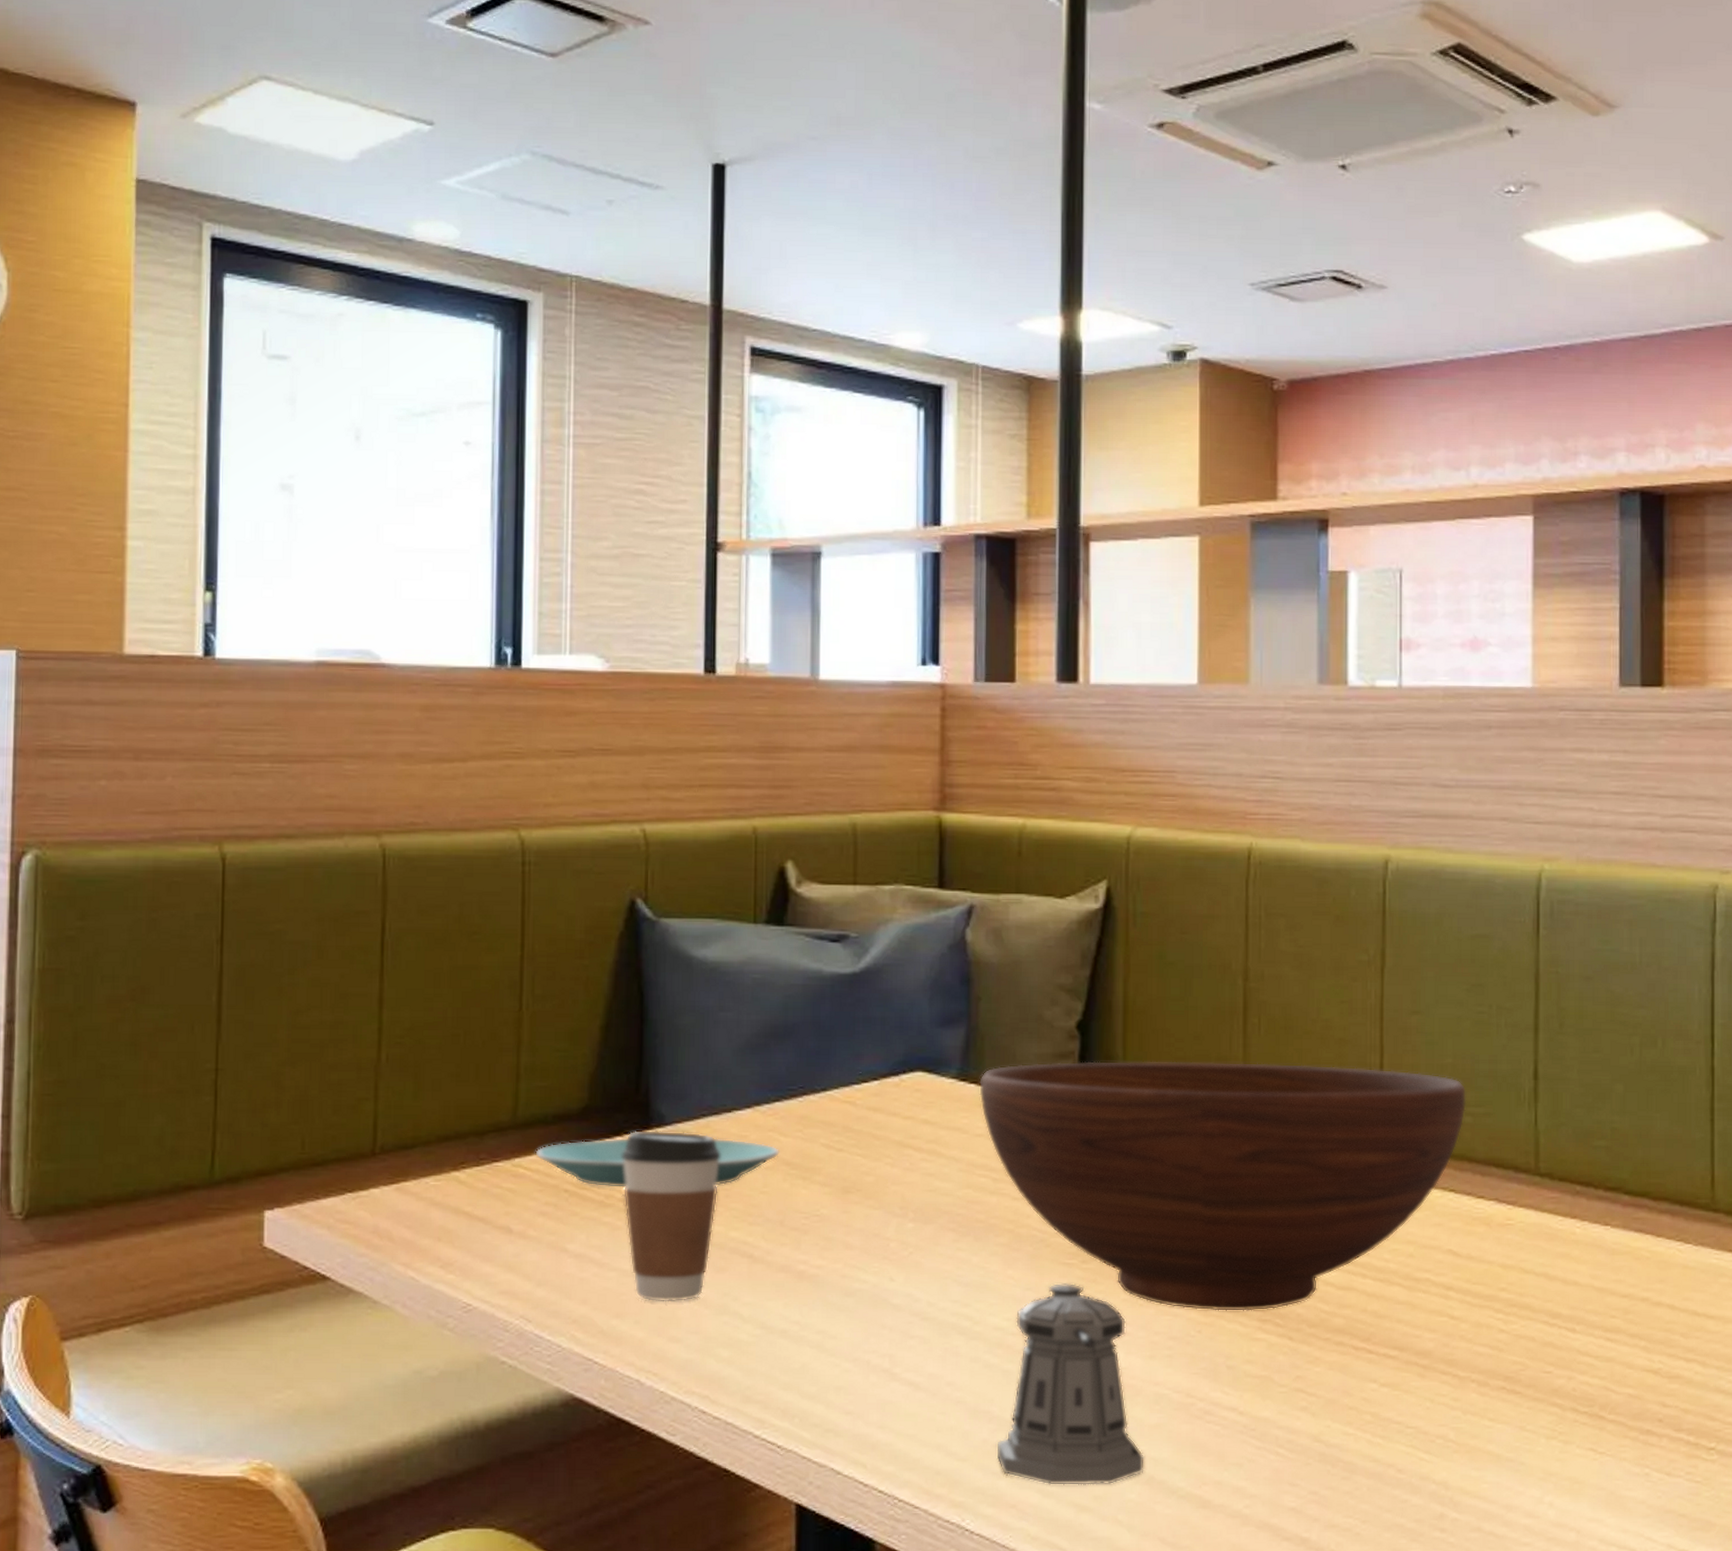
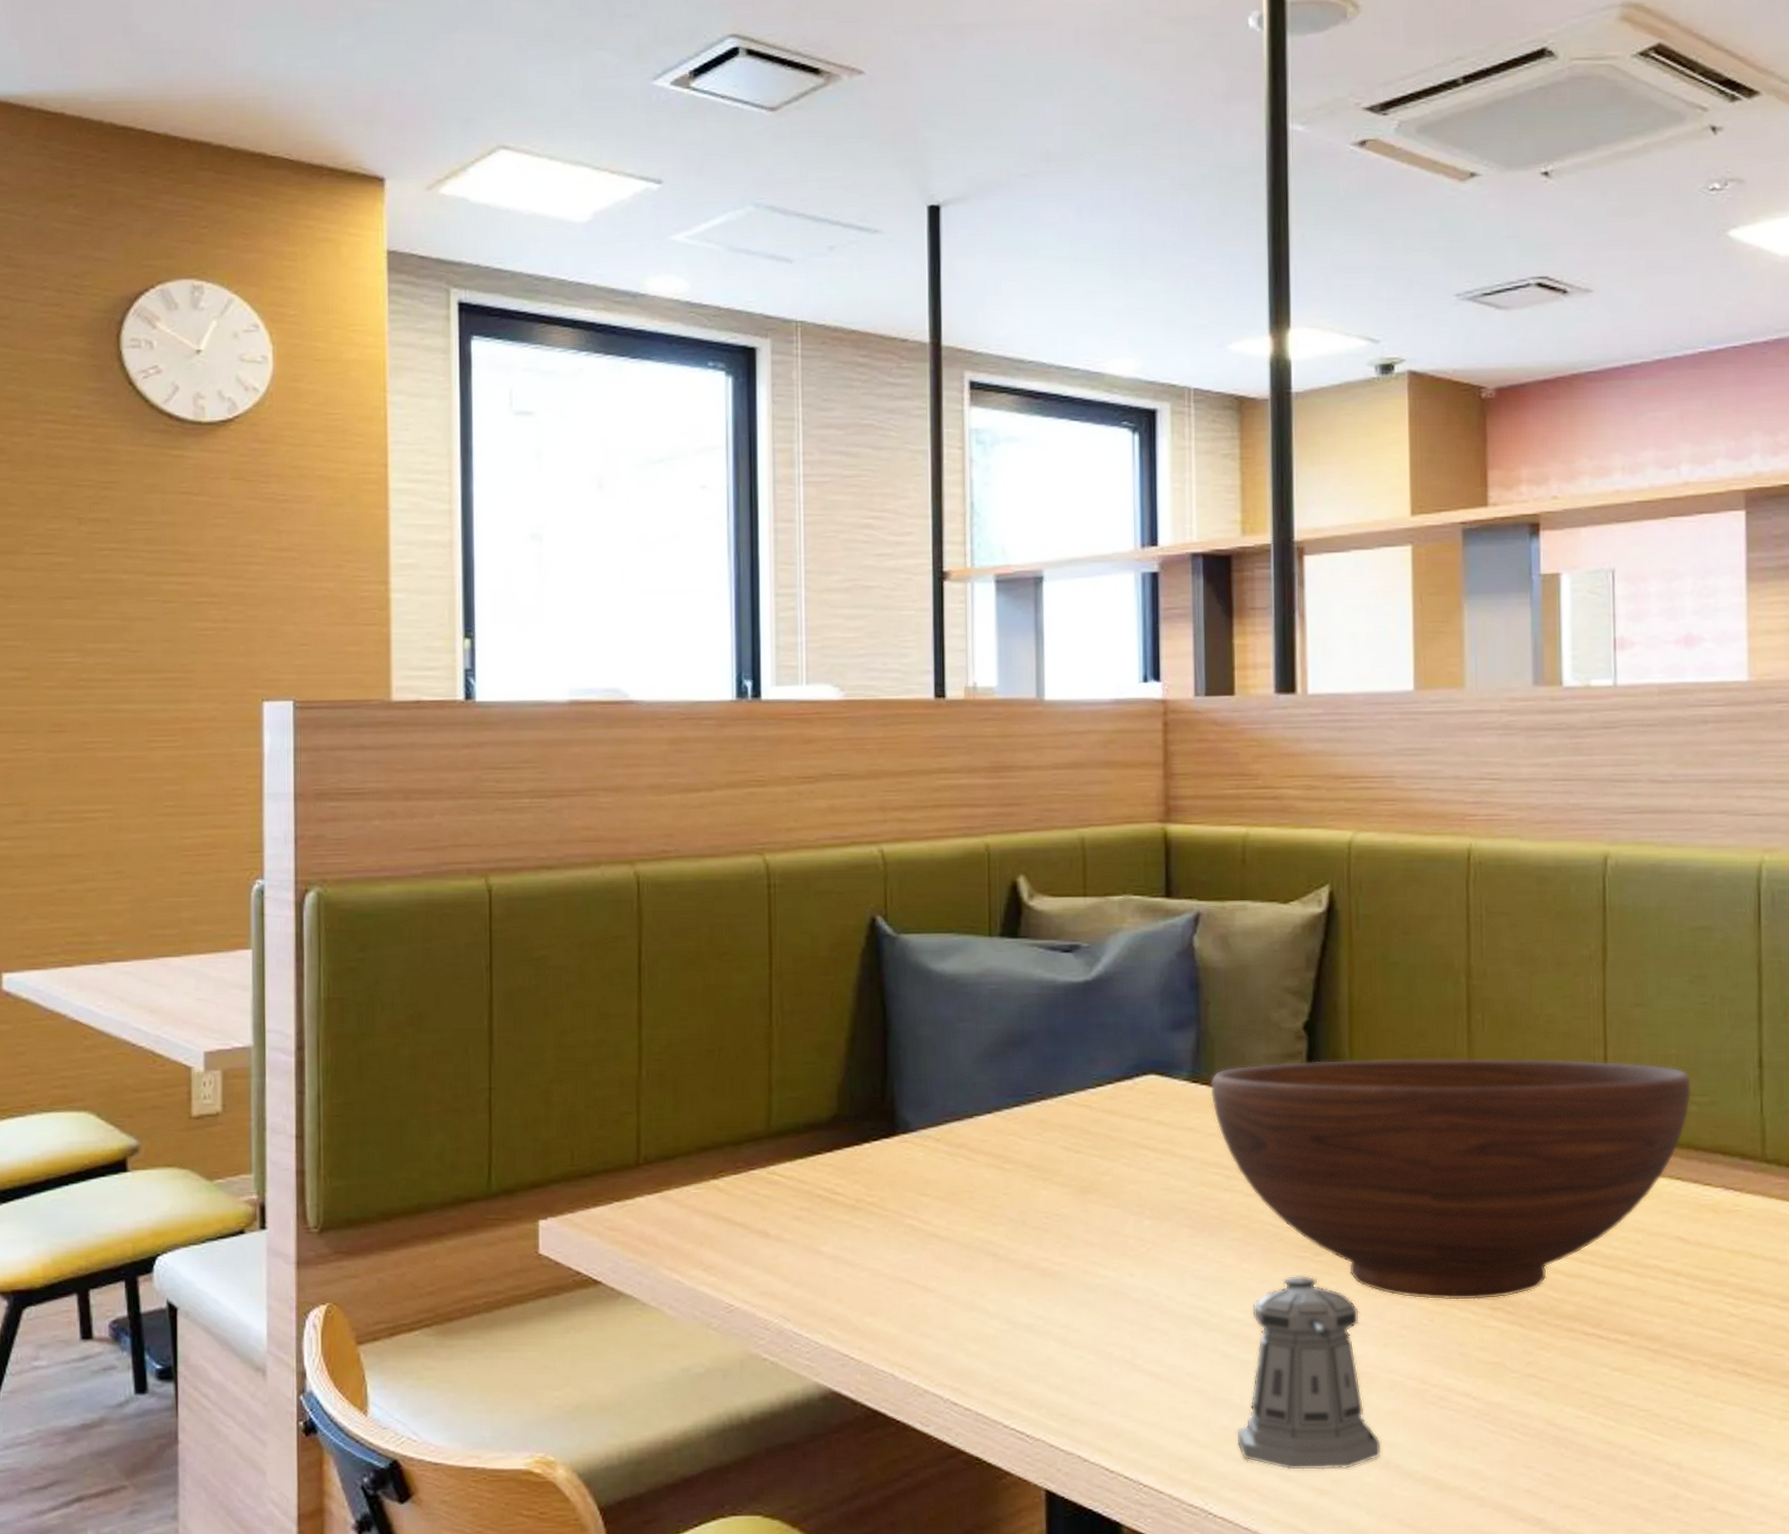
plate: present [535,1137,779,1189] -> none [789,1142,1020,1193]
coffee cup: present [622,1130,721,1302] -> none [870,1137,964,1300]

